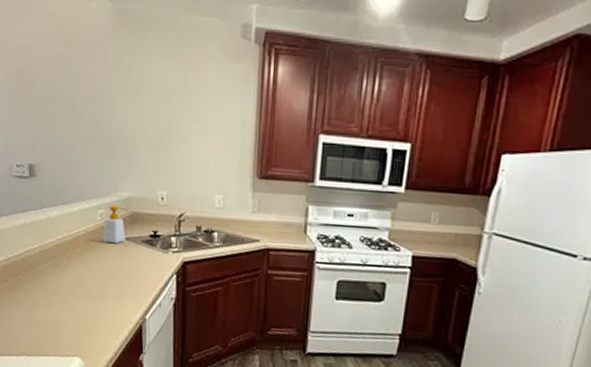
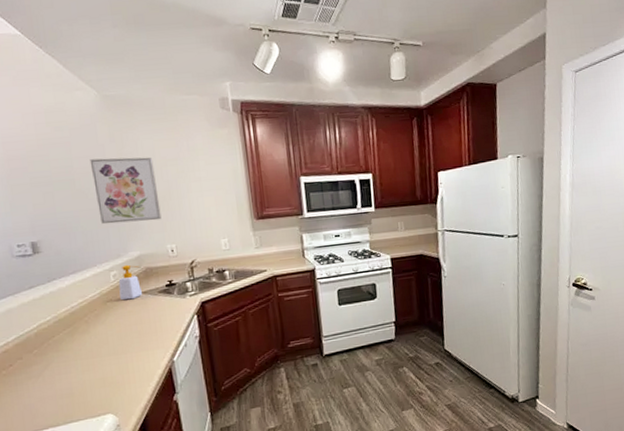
wall art: none [94,82,158,161] -> present [89,157,162,225]

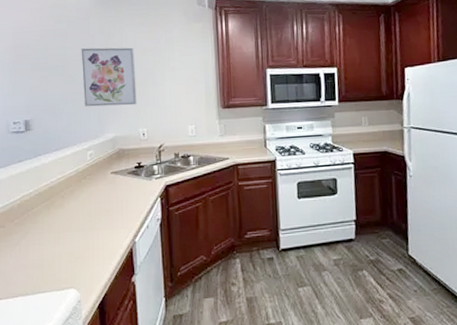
soap bottle: present [118,264,142,300] -> none [93,145,114,179]

